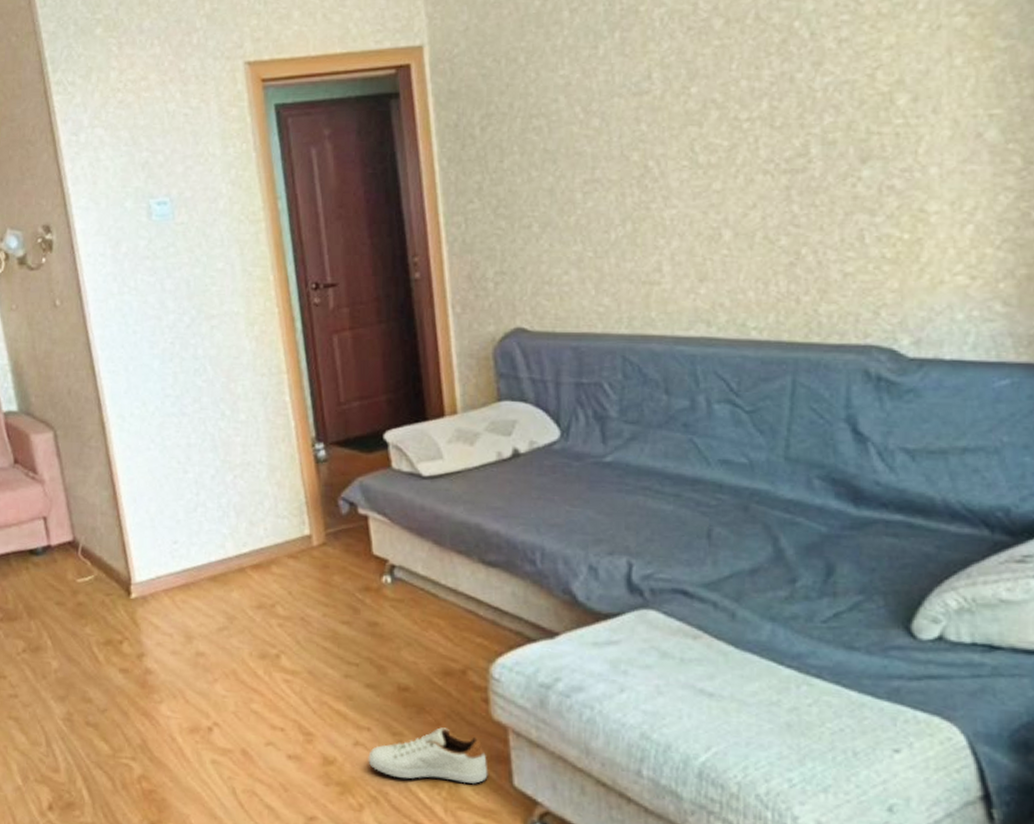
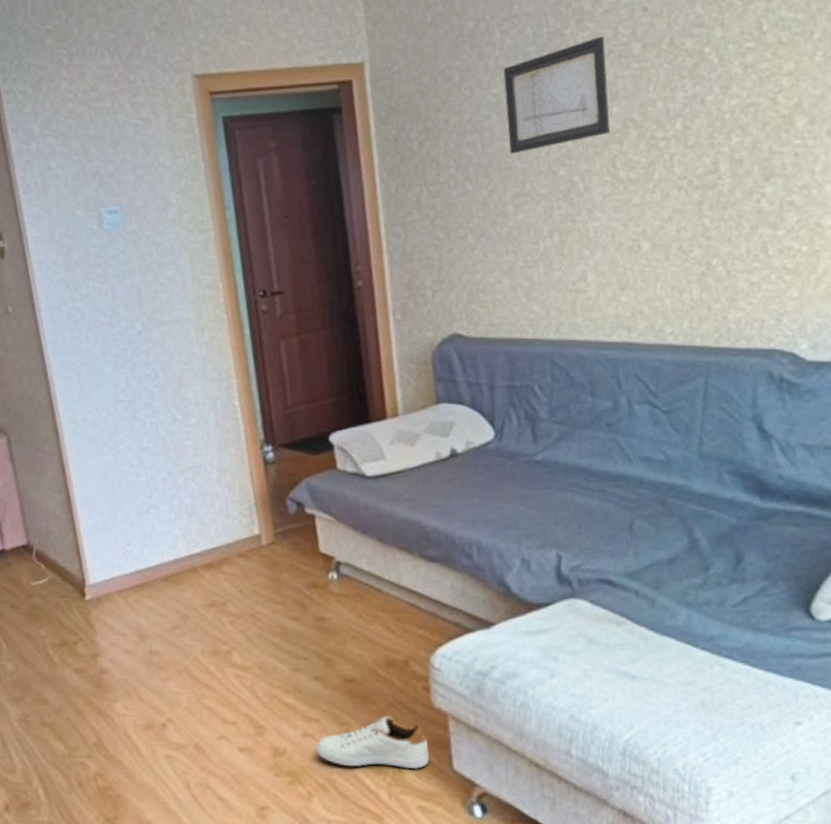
wall art: none [571,12,688,138] -> present [503,36,610,154]

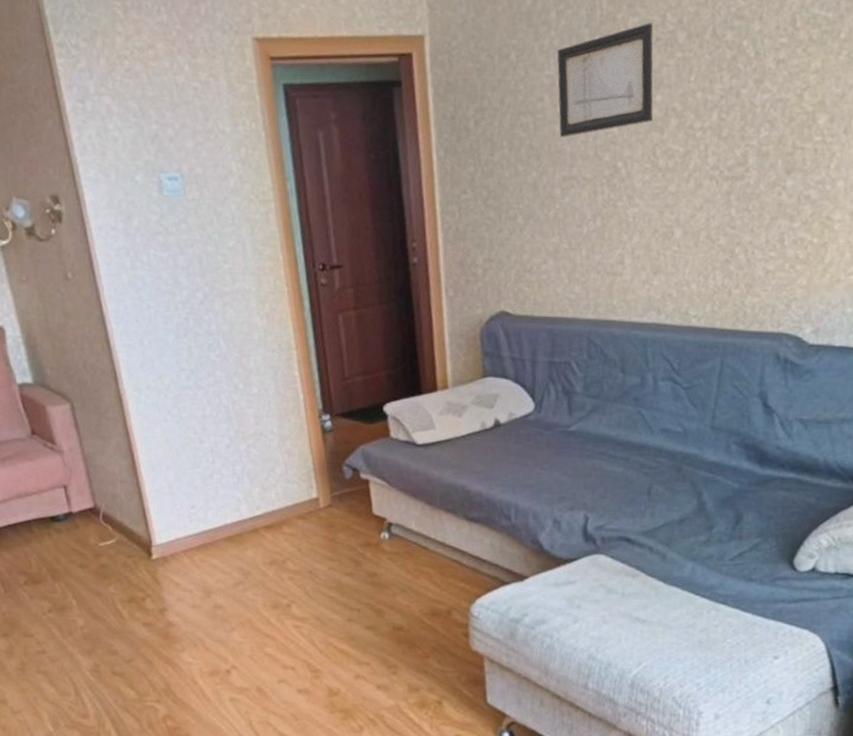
shoe: present [316,716,430,769] -> none [367,659,467,704]

